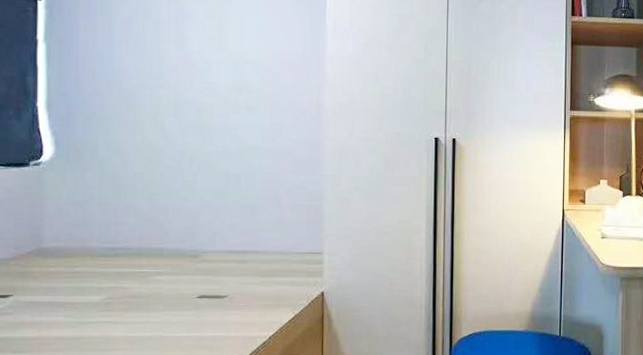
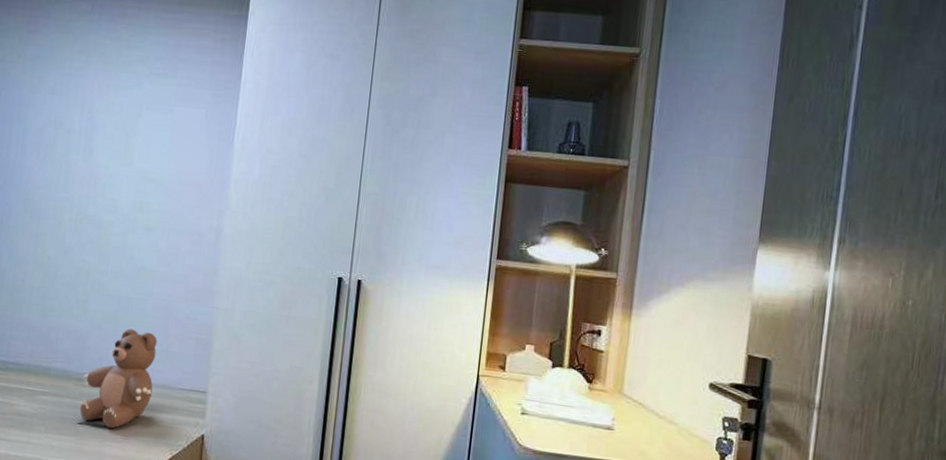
teddy bear: none [197,203,270,298] -> present [80,328,157,429]

